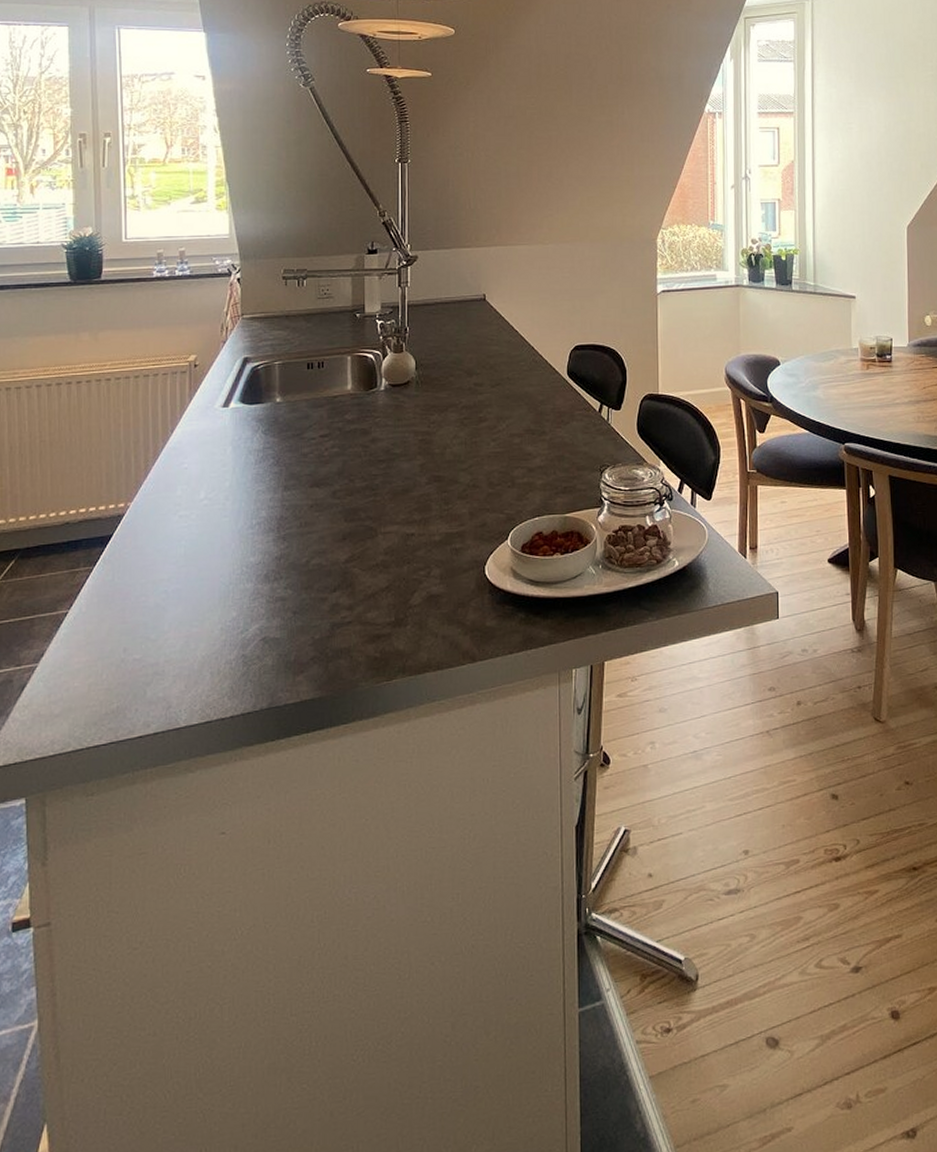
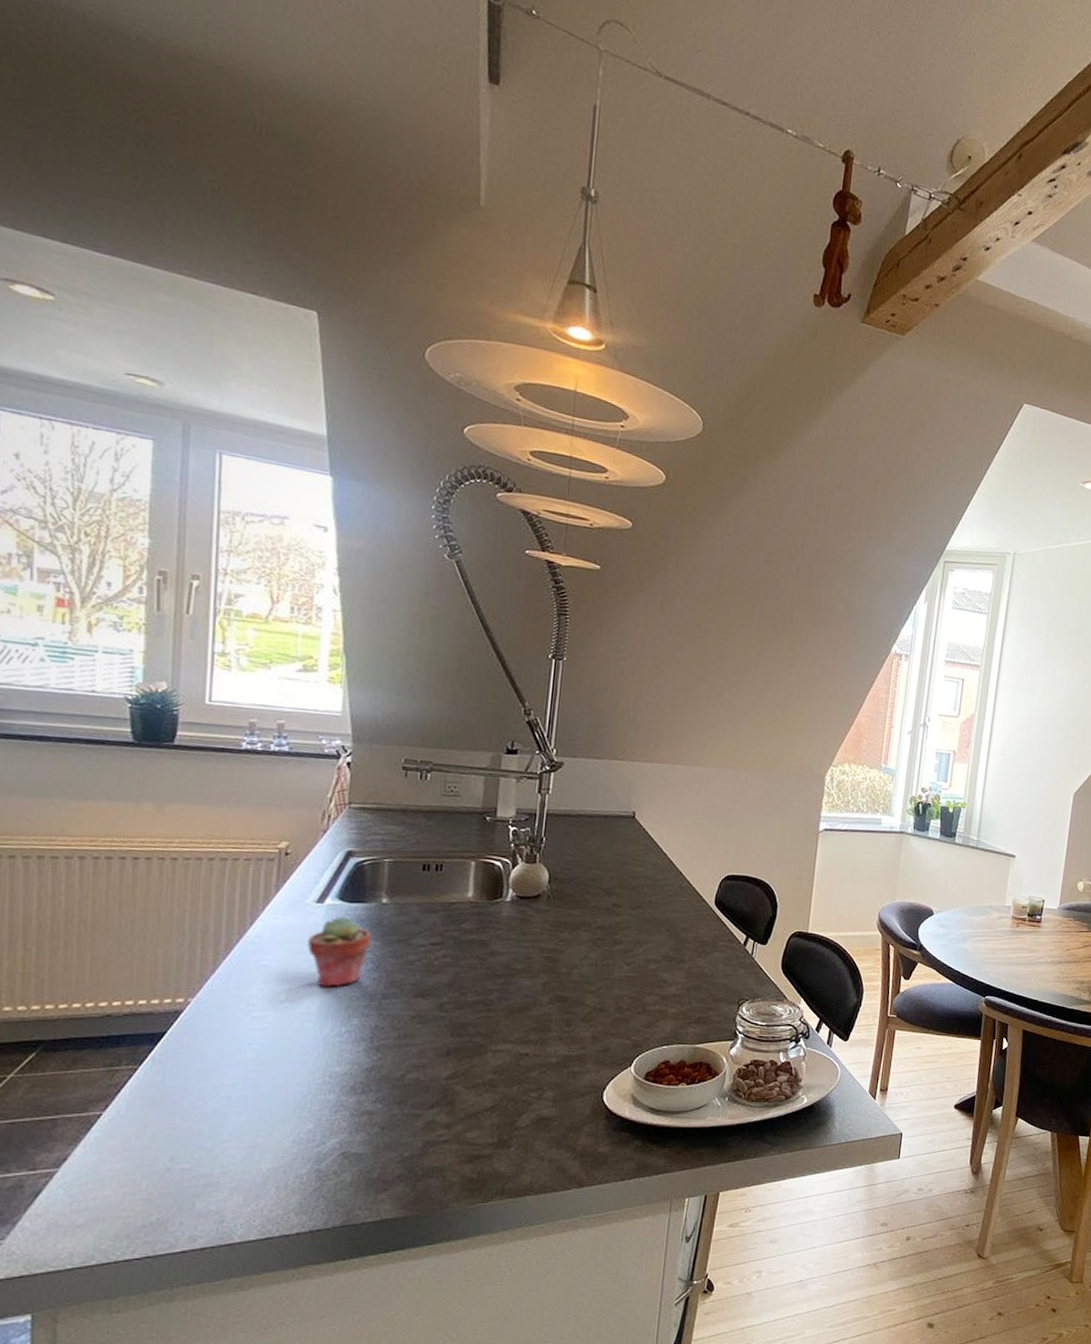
potted succulent: none [219,418,271,485] -> present [308,916,372,989]

